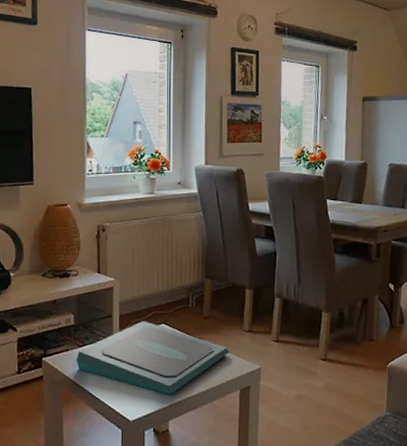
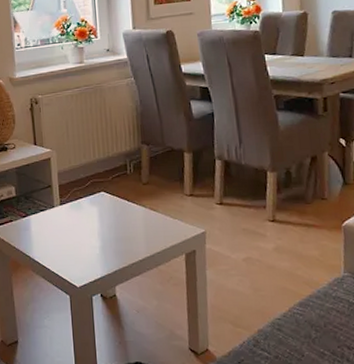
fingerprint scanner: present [76,321,230,394] -> none [20,189,172,261]

